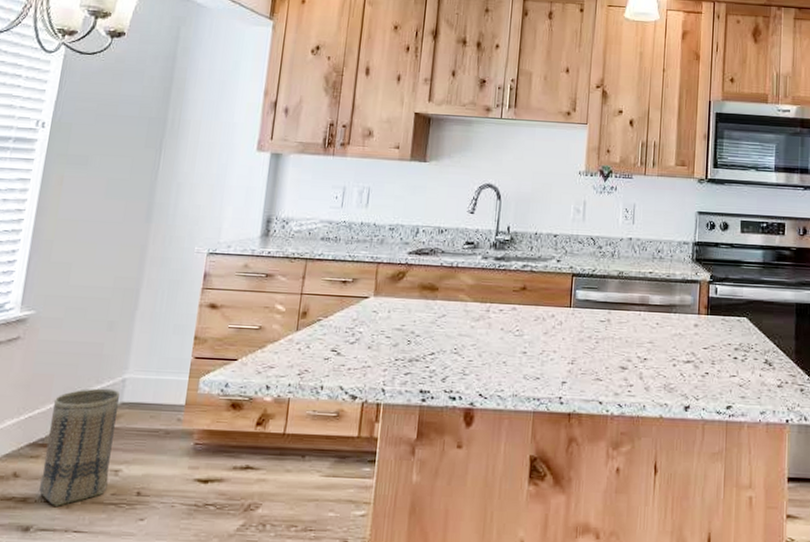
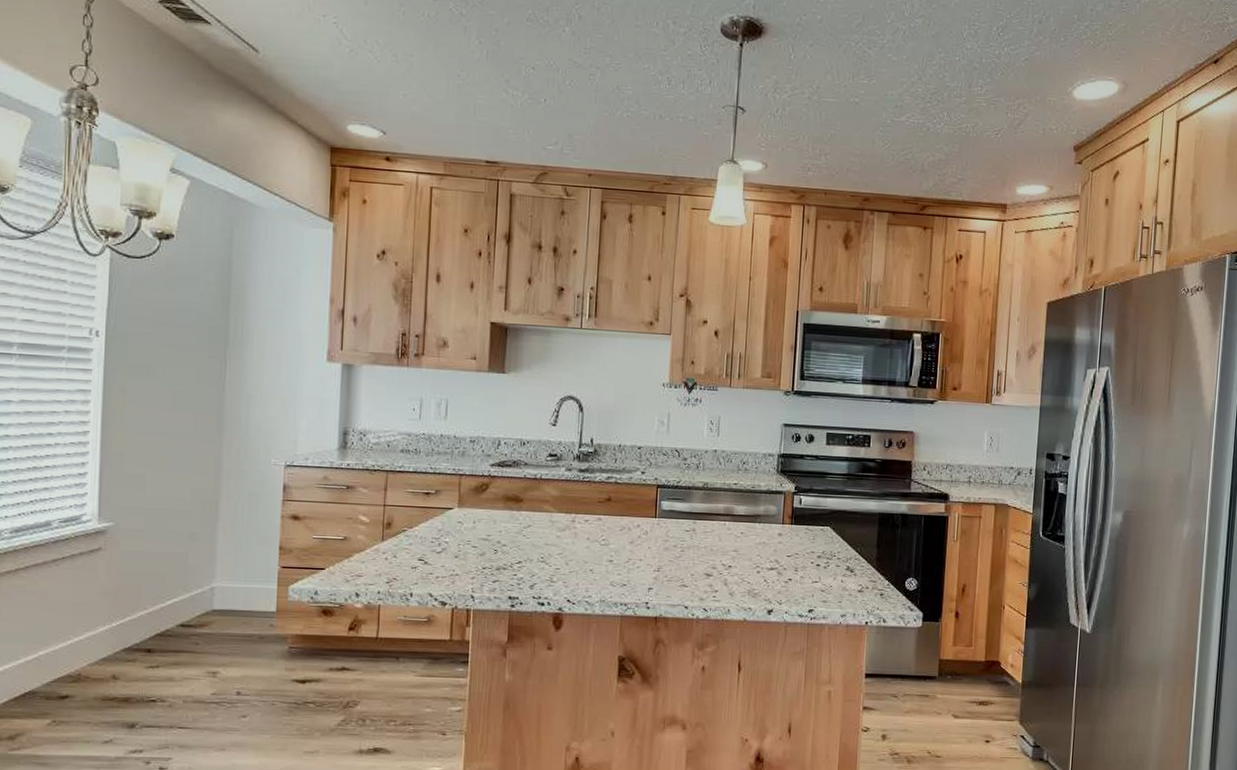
basket: present [39,388,120,506] -> none [140,596,210,705]

